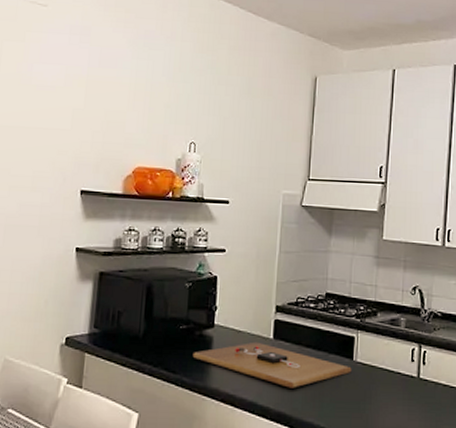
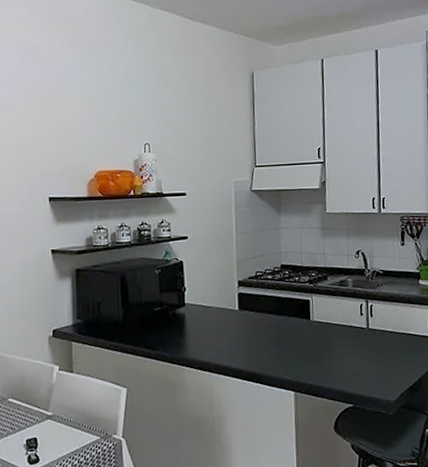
cutting board: present [192,341,352,388] -> none [169,314,310,351]

